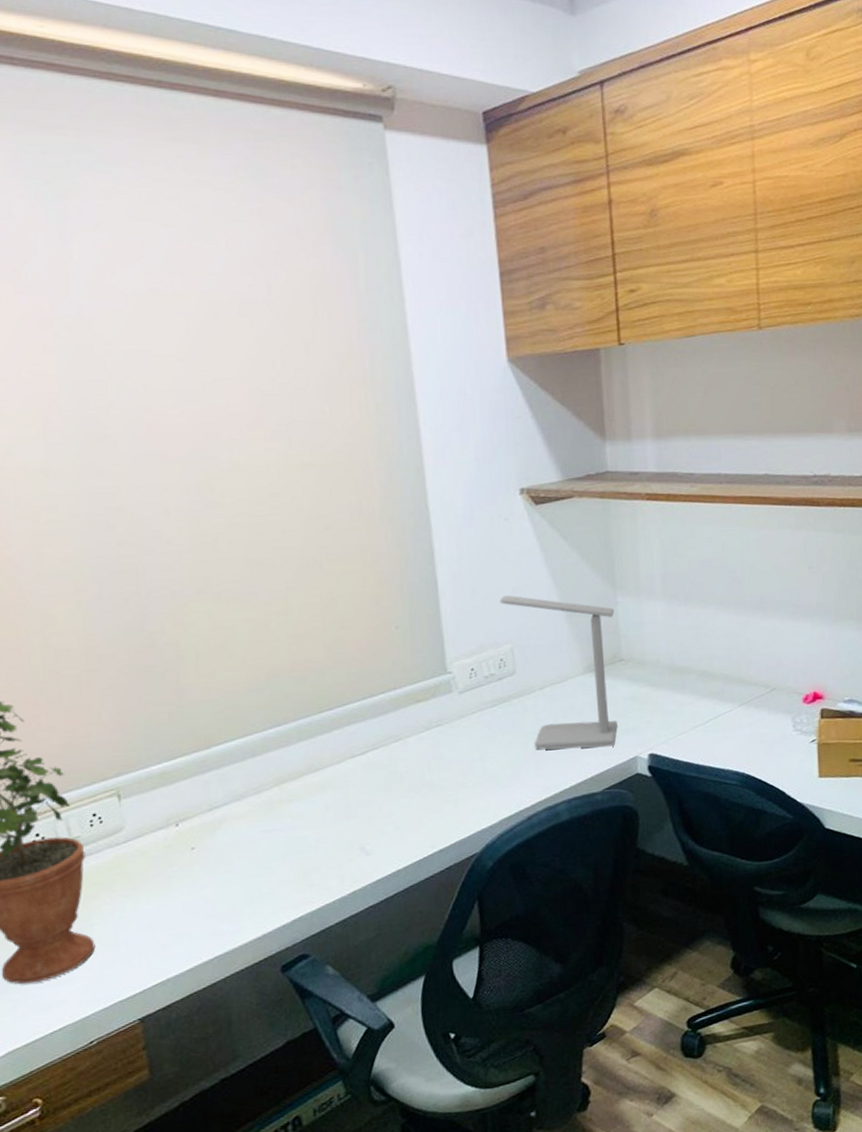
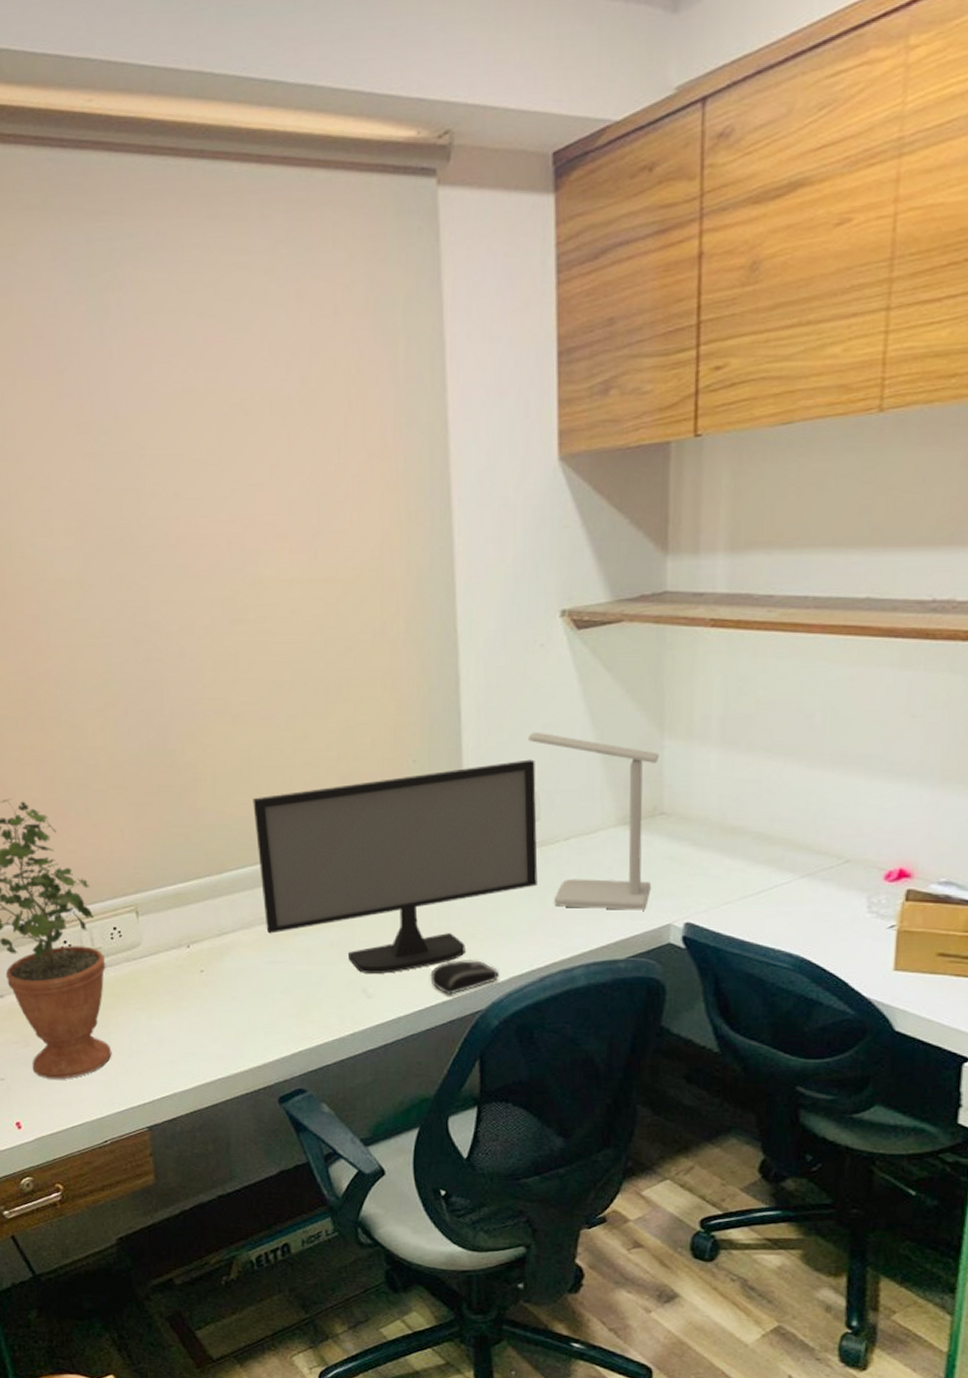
computer monitor: none [239,620,519,832] -> present [253,759,538,974]
computer mouse: none [425,807,490,843] -> present [430,960,499,995]

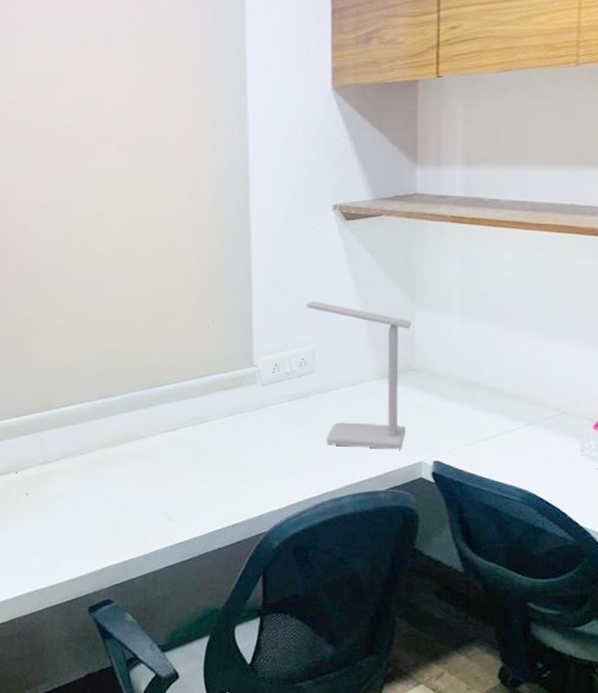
computer monitor: present [253,759,538,974] -> none [78,323,313,499]
computer mouse: present [430,960,499,995] -> none [222,488,280,519]

